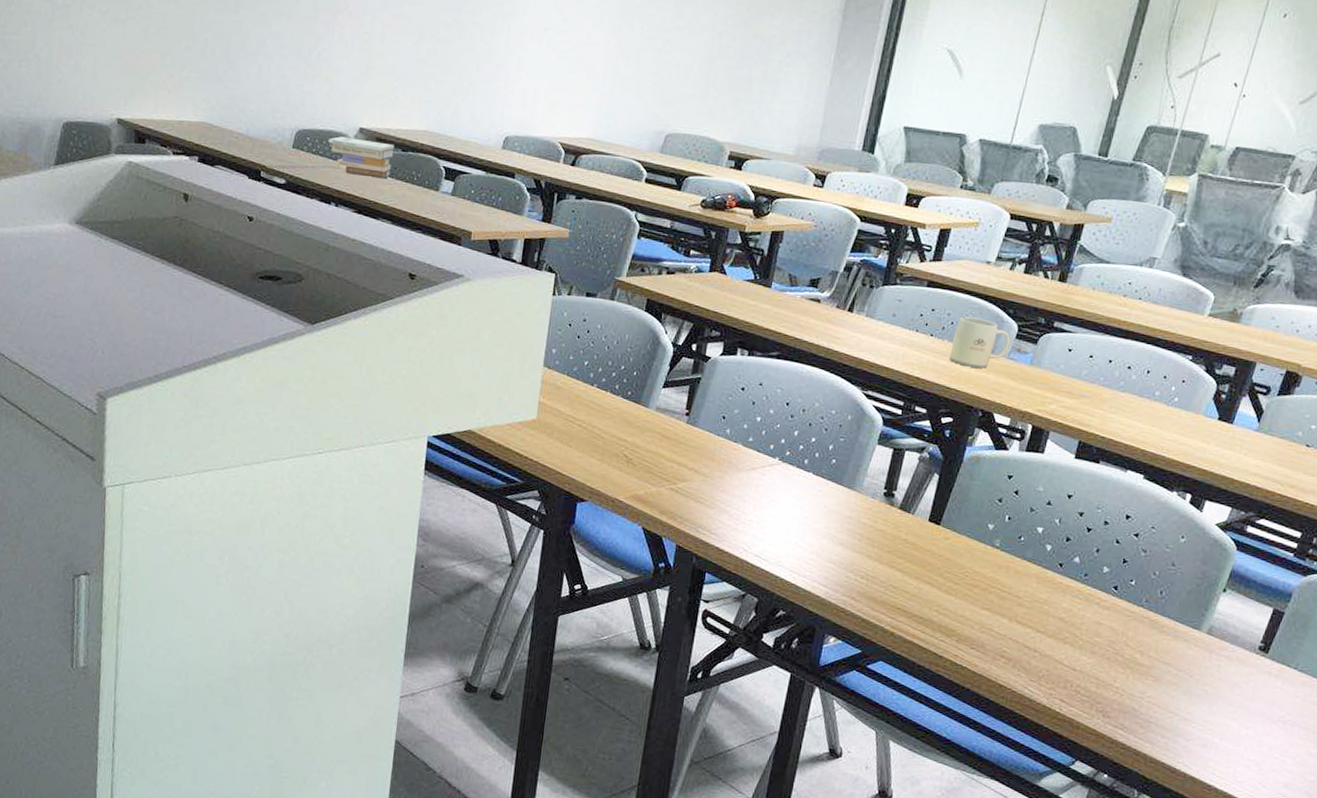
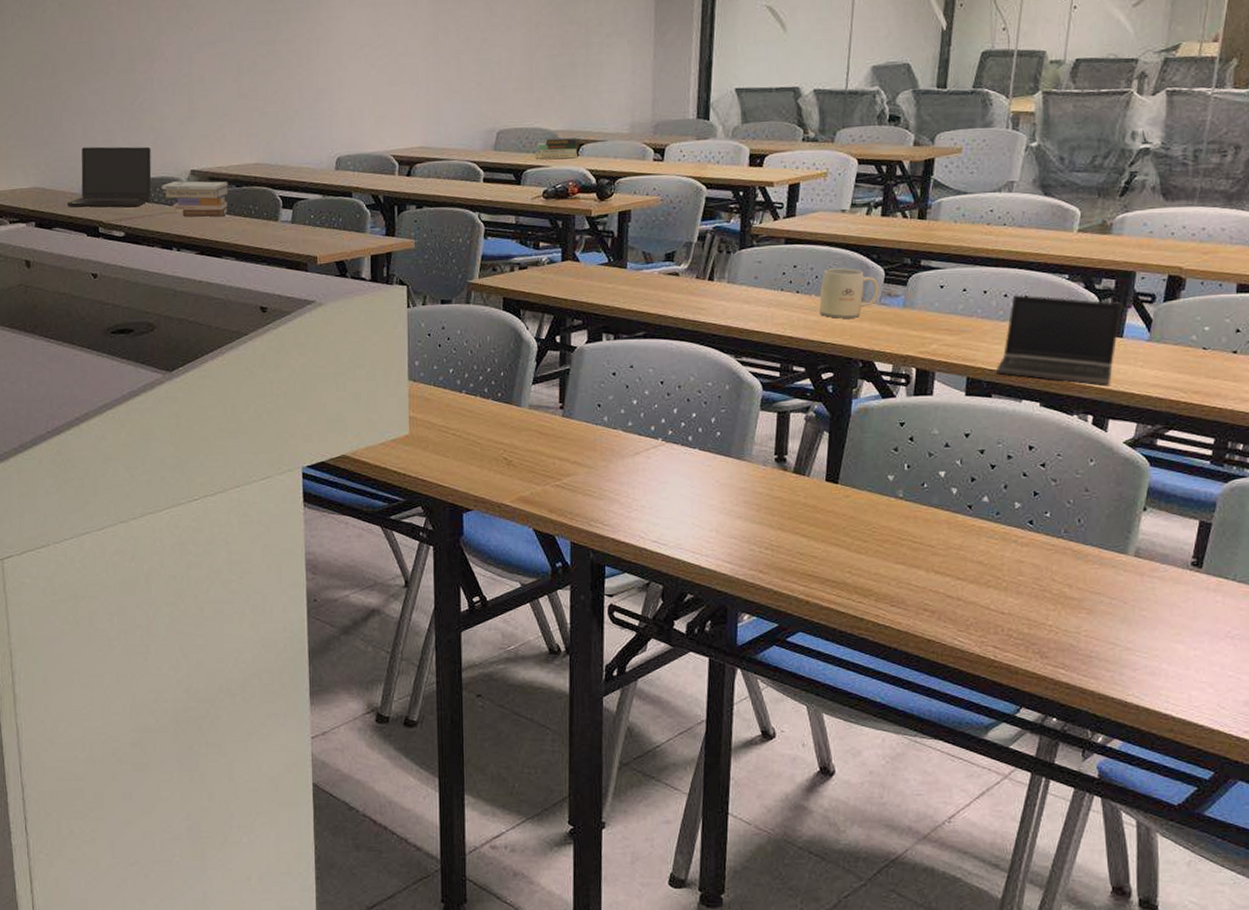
laptop: none [232,89,323,157] -> present [66,146,152,208]
books: none [698,148,745,173] -> present [534,137,580,159]
laptop computer: none [1108,368,1238,468] -> present [996,295,1122,385]

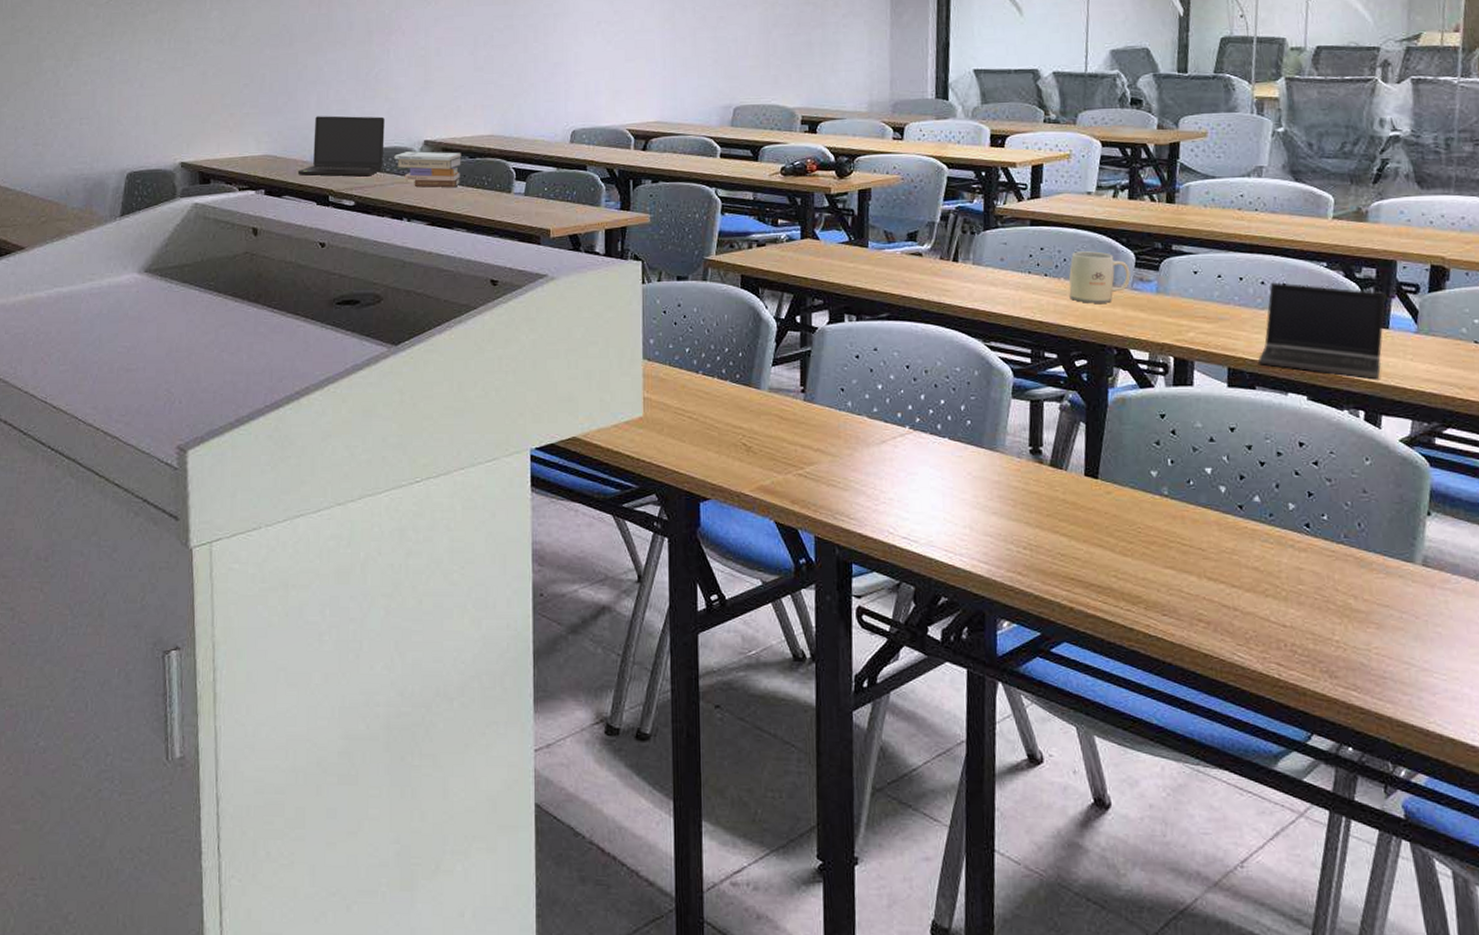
books: present [534,137,580,159] -> none [771,114,818,136]

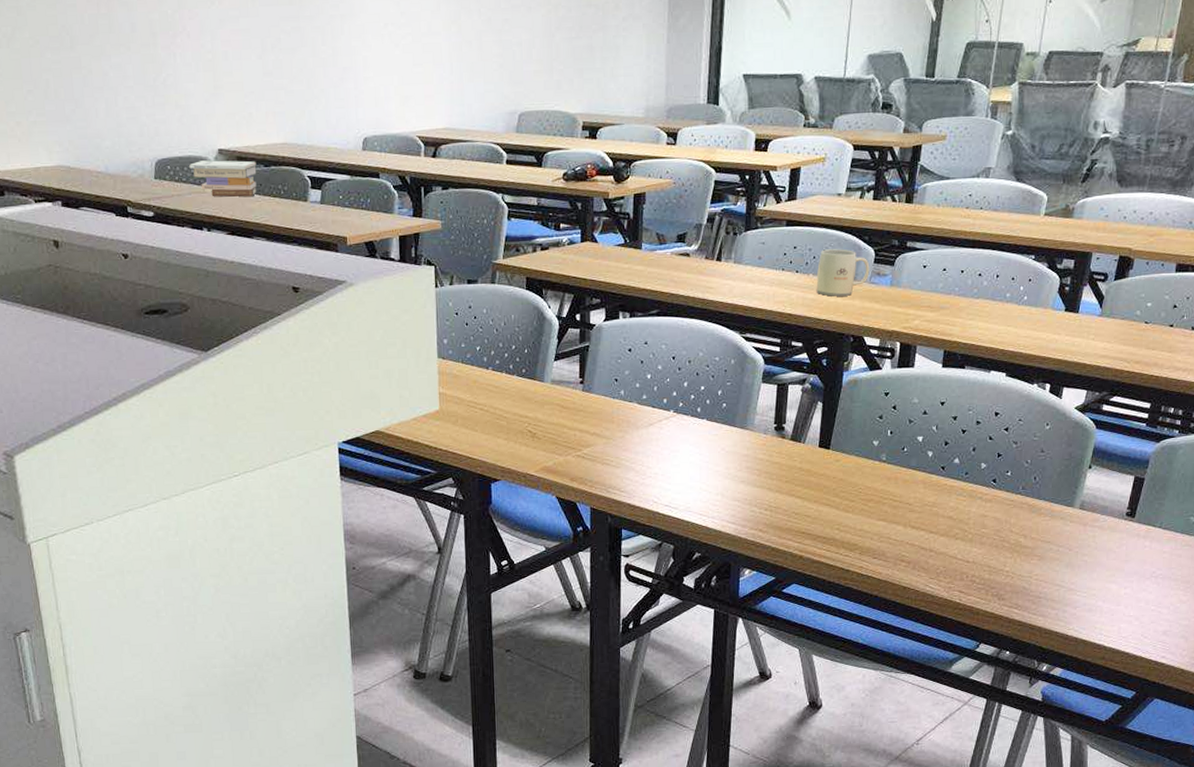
laptop: present [297,116,385,177] -> none [93,124,179,187]
laptop computer: present [1258,282,1386,379] -> none [970,274,1079,357]

